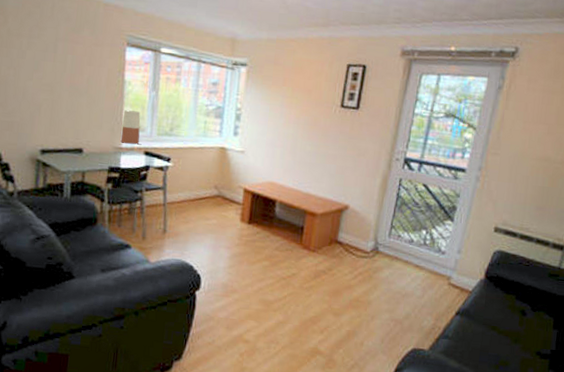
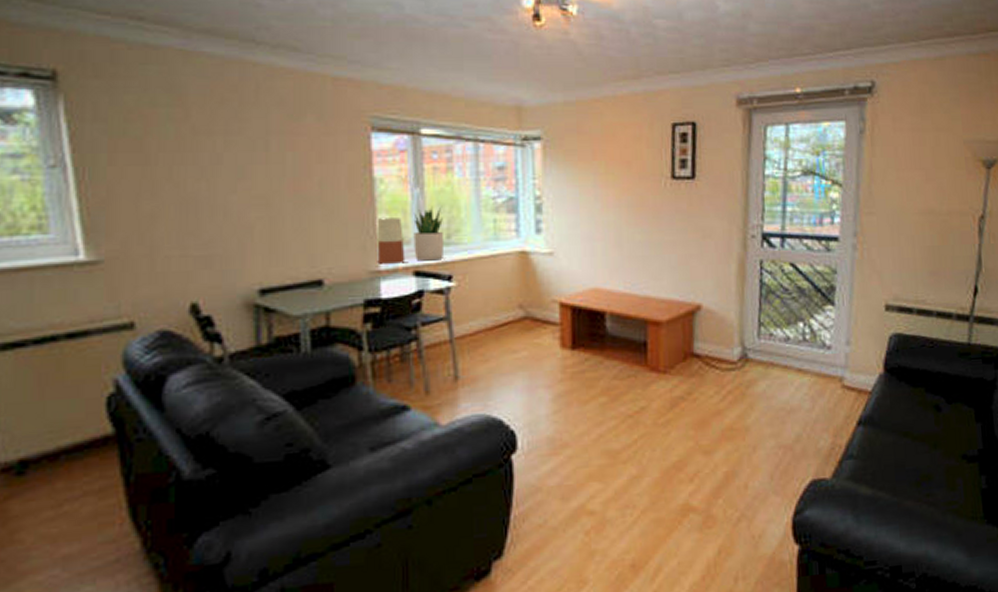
planter: none [146,106,169,146] -> present [413,206,443,261]

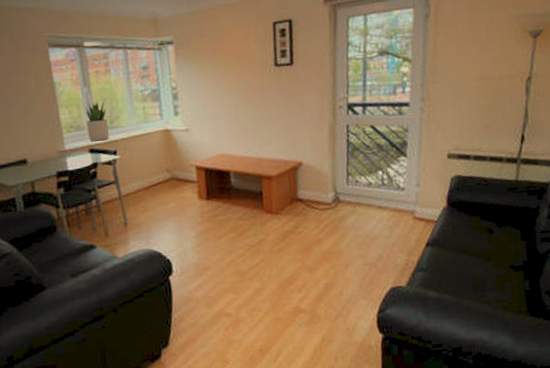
vase: present [377,218,405,266] -> none [60,110,83,146]

